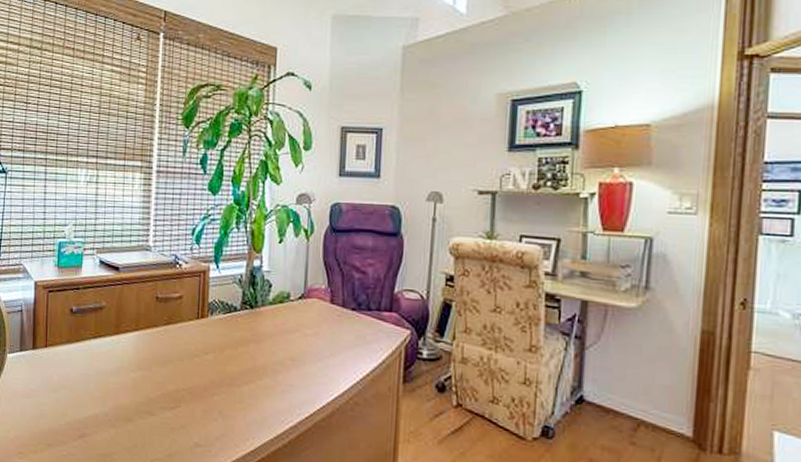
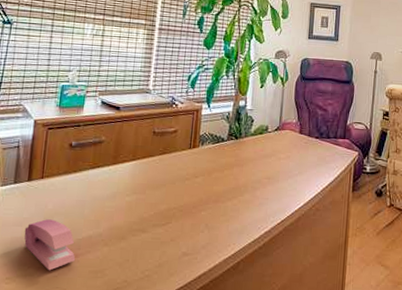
stapler: none [32,392,84,449] -> present [24,219,76,271]

